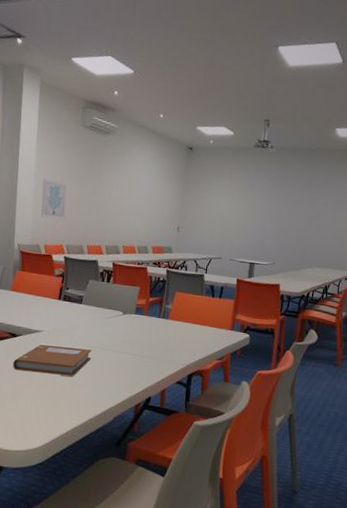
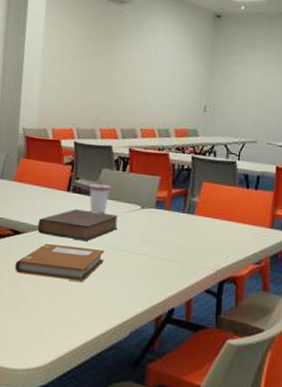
book: none [32,315,104,343] -> present [37,209,119,242]
wall art: present [41,179,68,220] -> none [49,55,79,100]
cup: none [77,289,97,319] -> present [88,179,111,214]

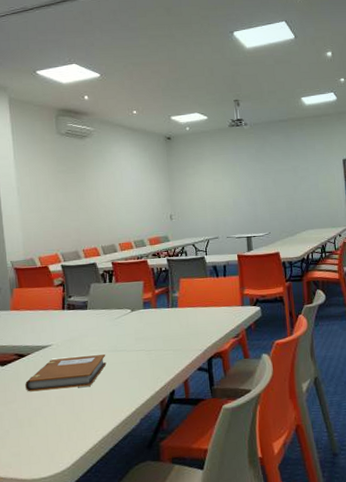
book: present [37,209,119,242] -> none [40,321,114,352]
cup: present [88,179,111,214] -> none [81,293,102,324]

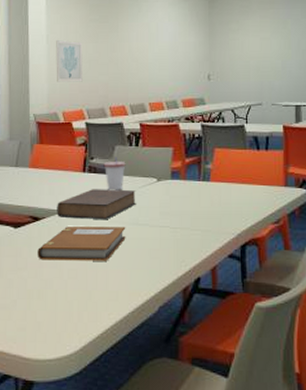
wall art: none [27,191,55,231] -> present [56,40,83,82]
book: none [40,321,114,352] -> present [57,189,136,220]
cup: none [81,293,102,324] -> present [103,157,126,190]

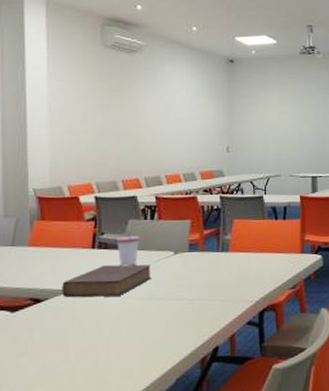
notebook: present [37,227,126,261] -> none [39,302,141,344]
wall art: present [56,40,83,82] -> none [59,109,91,154]

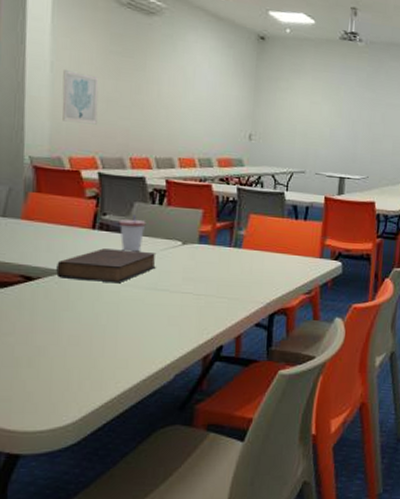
wall art: none [59,109,91,154] -> present [62,70,99,125]

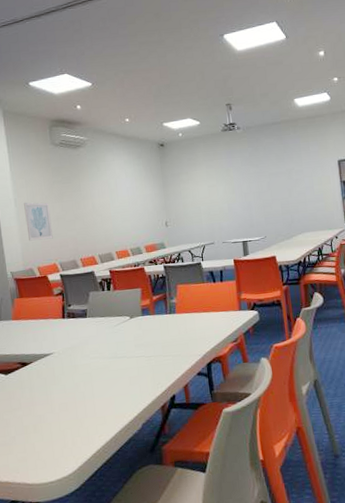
book: present [56,248,157,284] -> none [42,329,113,360]
cup: present [118,214,146,252] -> none [80,302,101,332]

